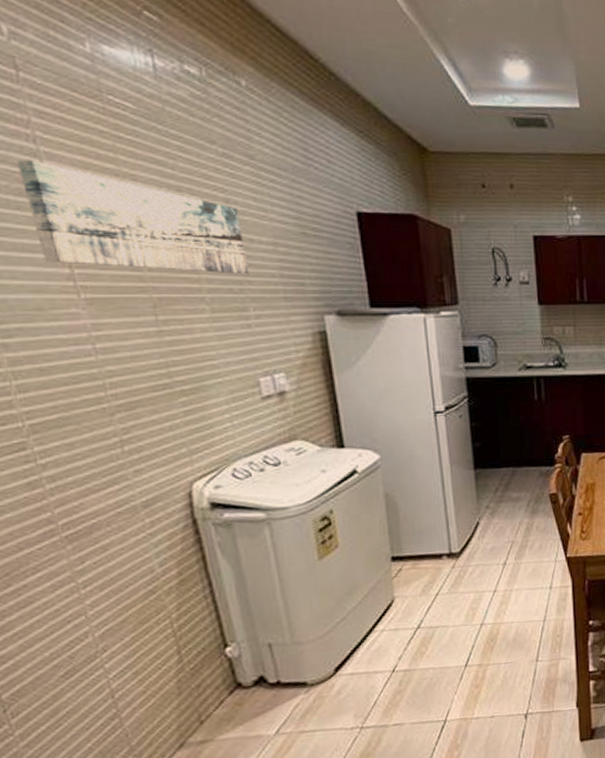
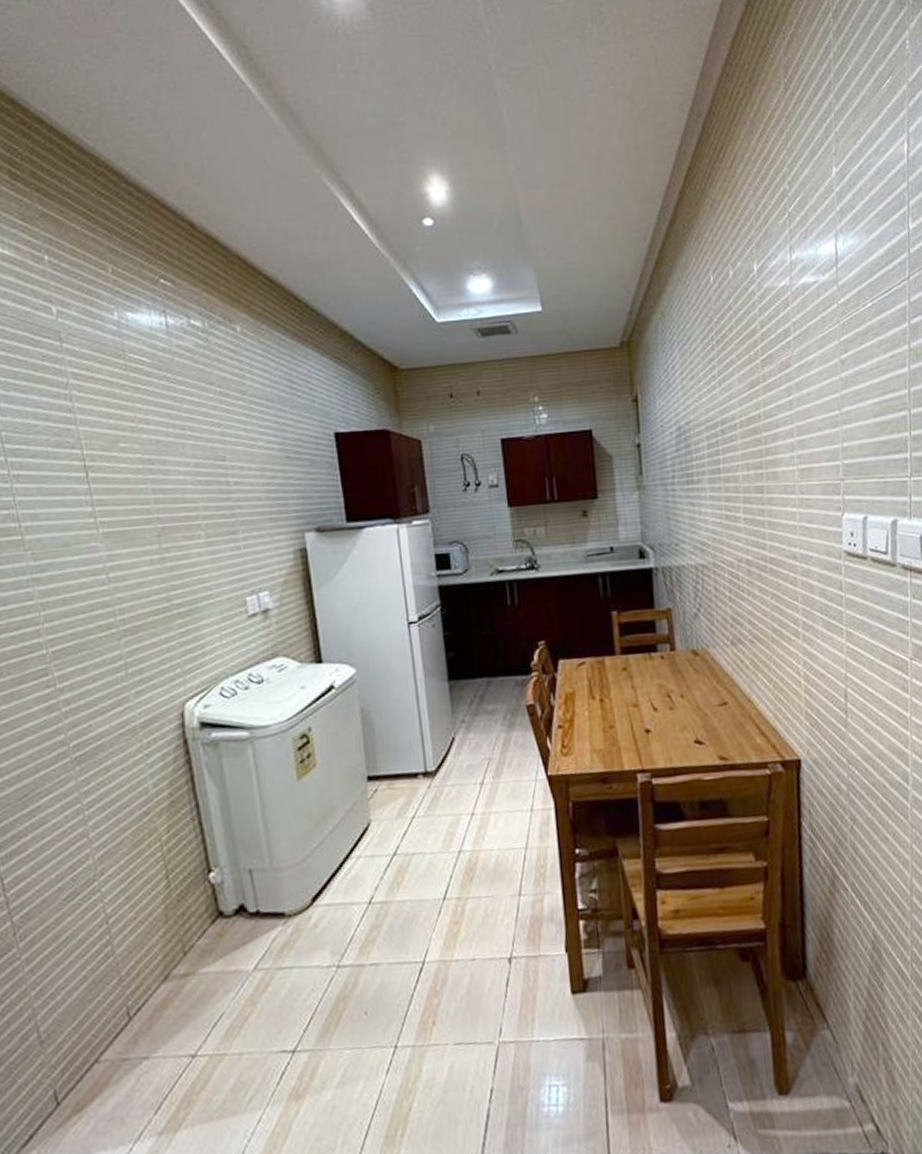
wall art: present [16,160,250,275] -> none [56,416,240,503]

